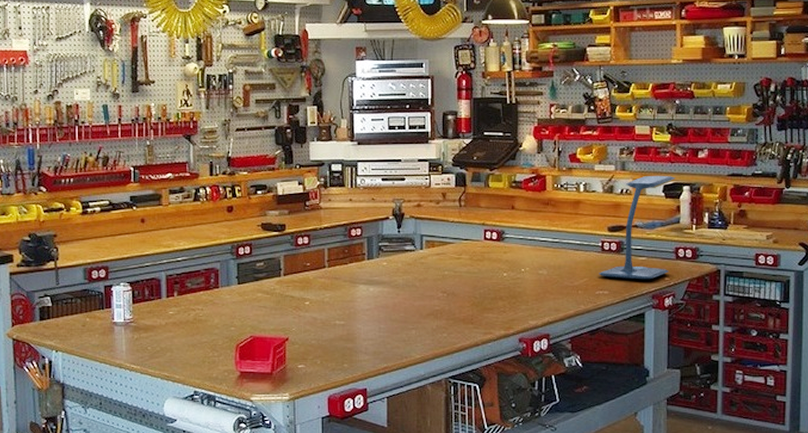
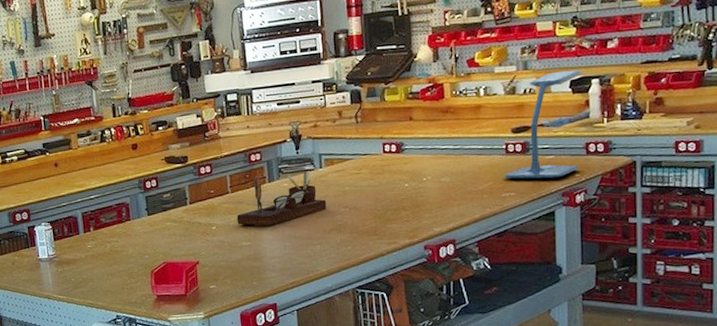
desk organizer: none [332,250,425,305] -> present [236,170,327,226]

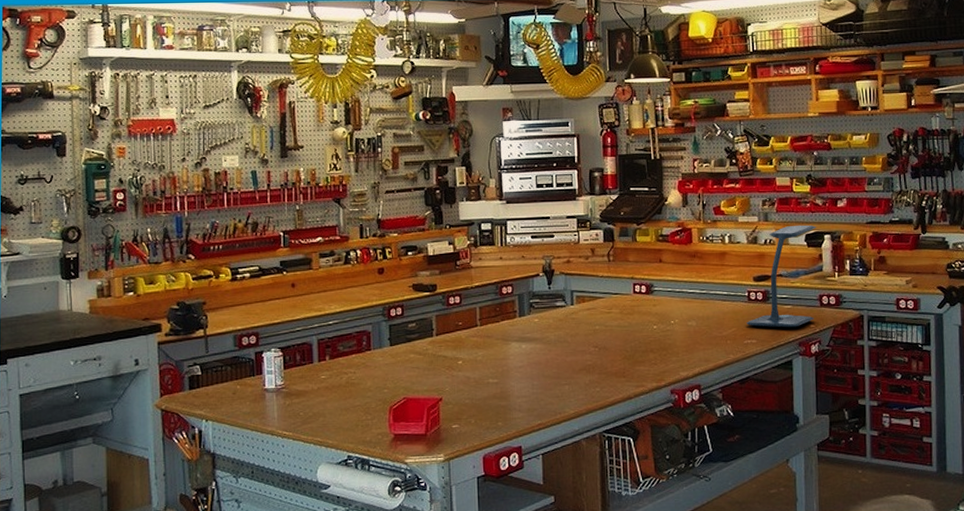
desk organizer: present [236,170,327,226] -> none [484,306,577,362]

